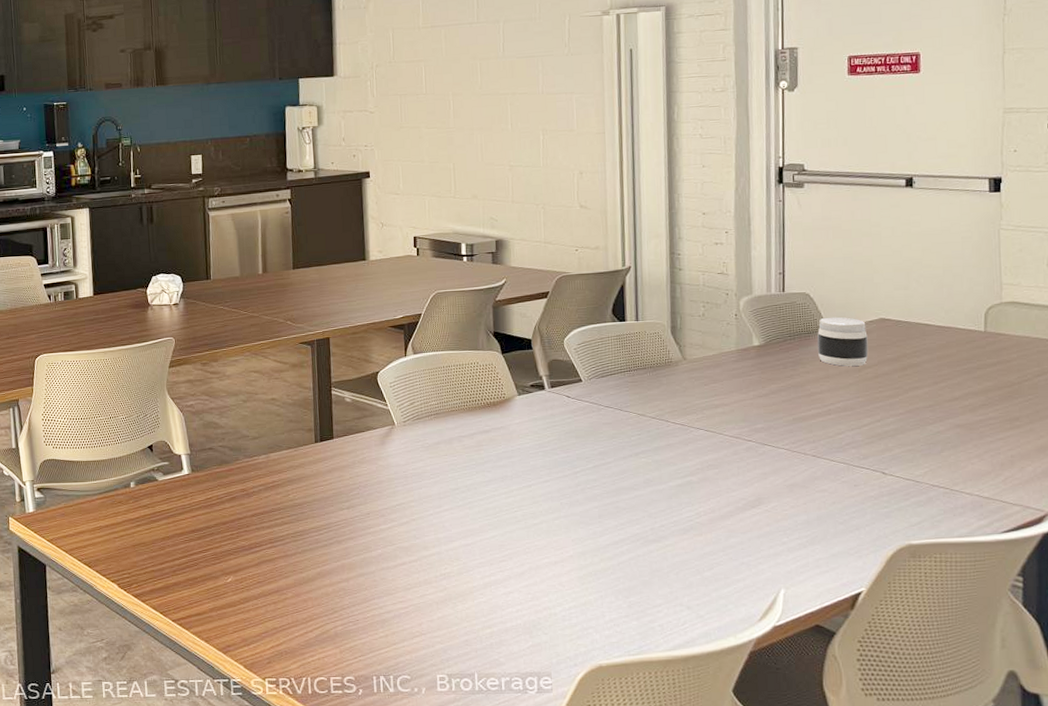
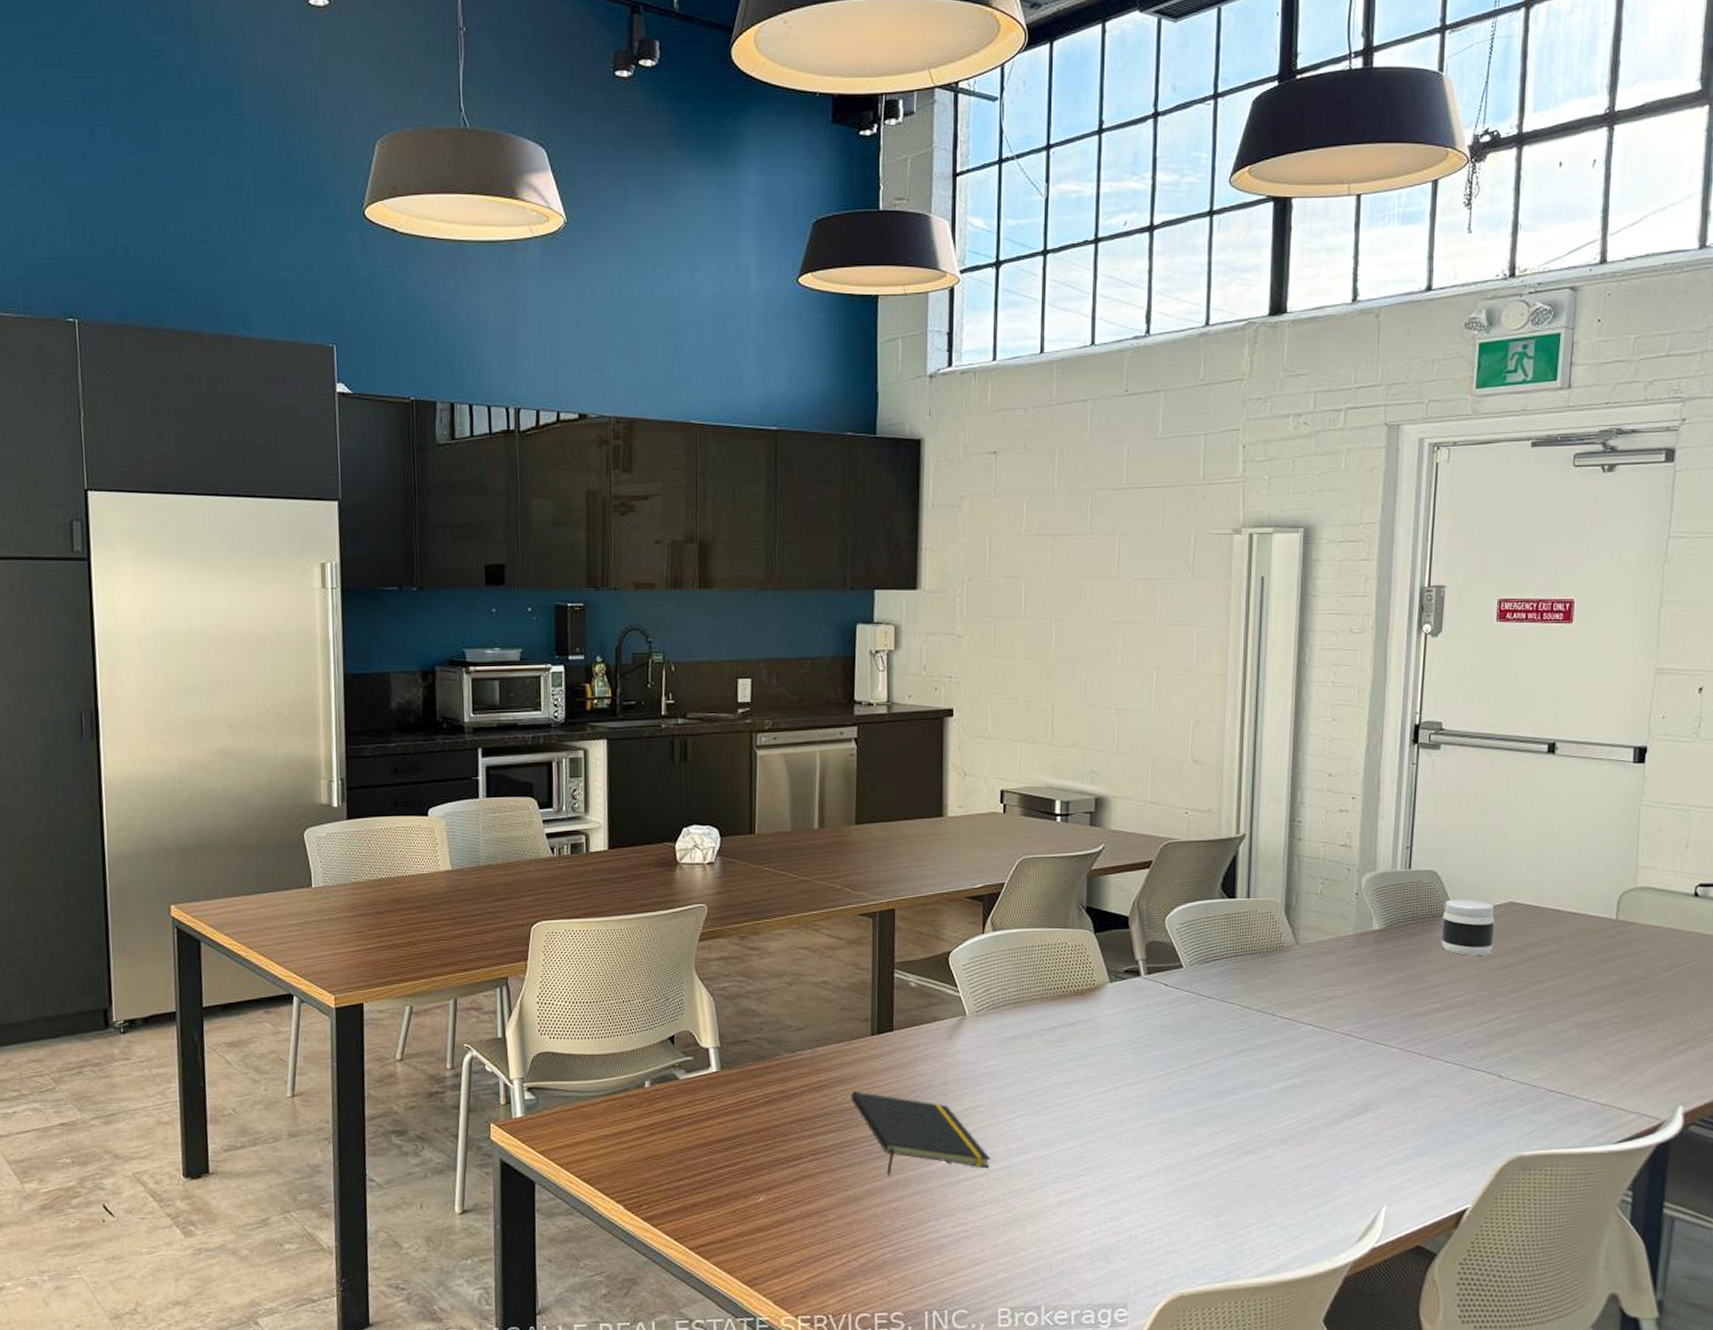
notepad: none [300,490,423,561] -> present [851,1091,991,1176]

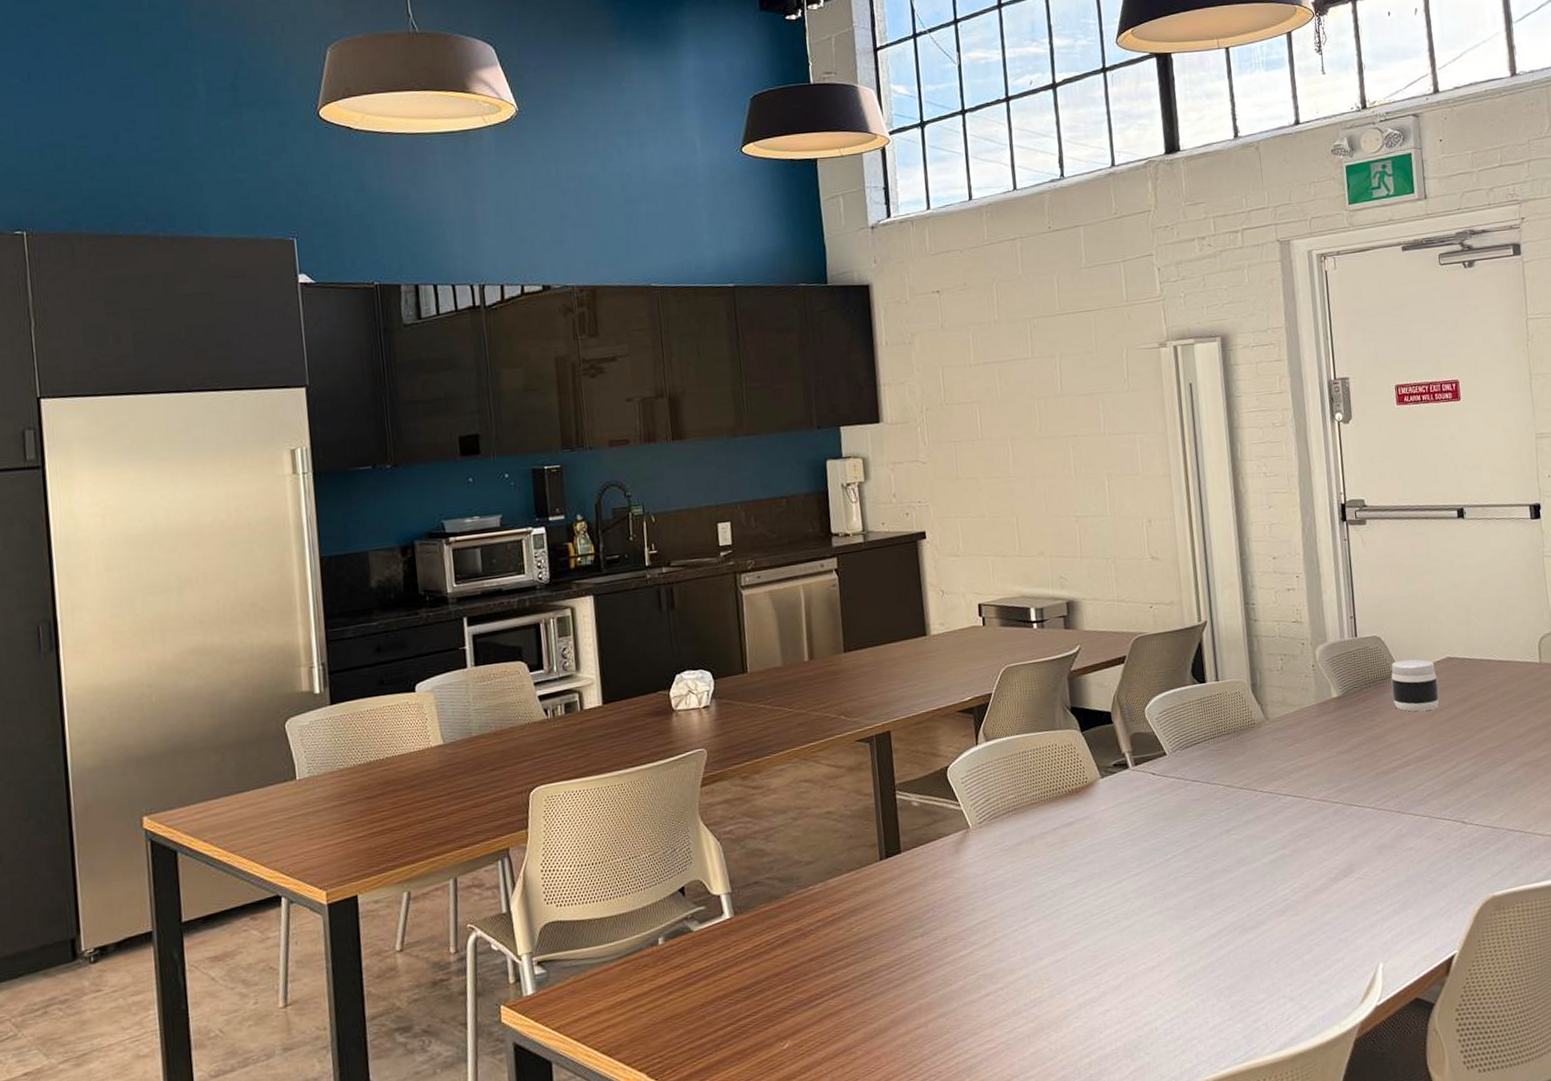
notepad: present [851,1091,991,1176] -> none [866,919,1010,1002]

